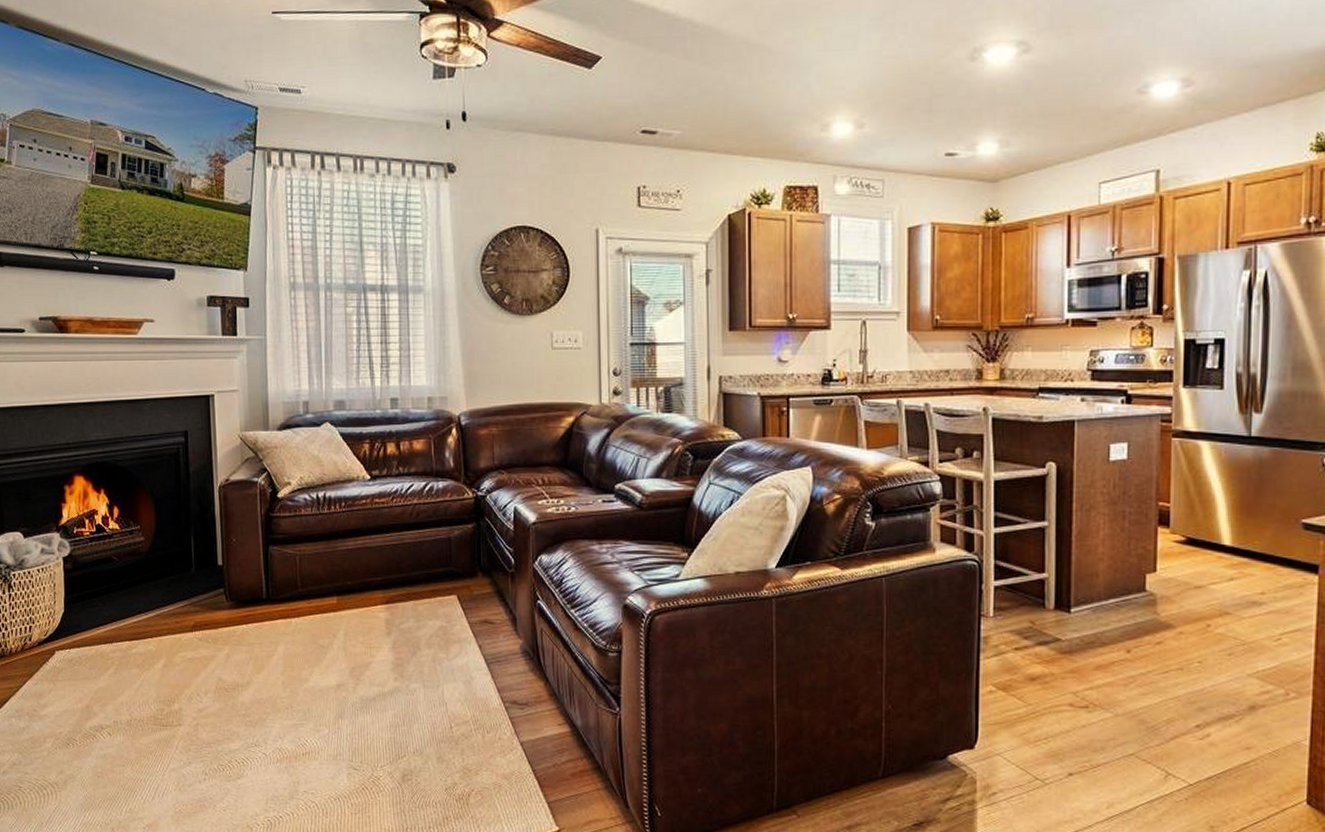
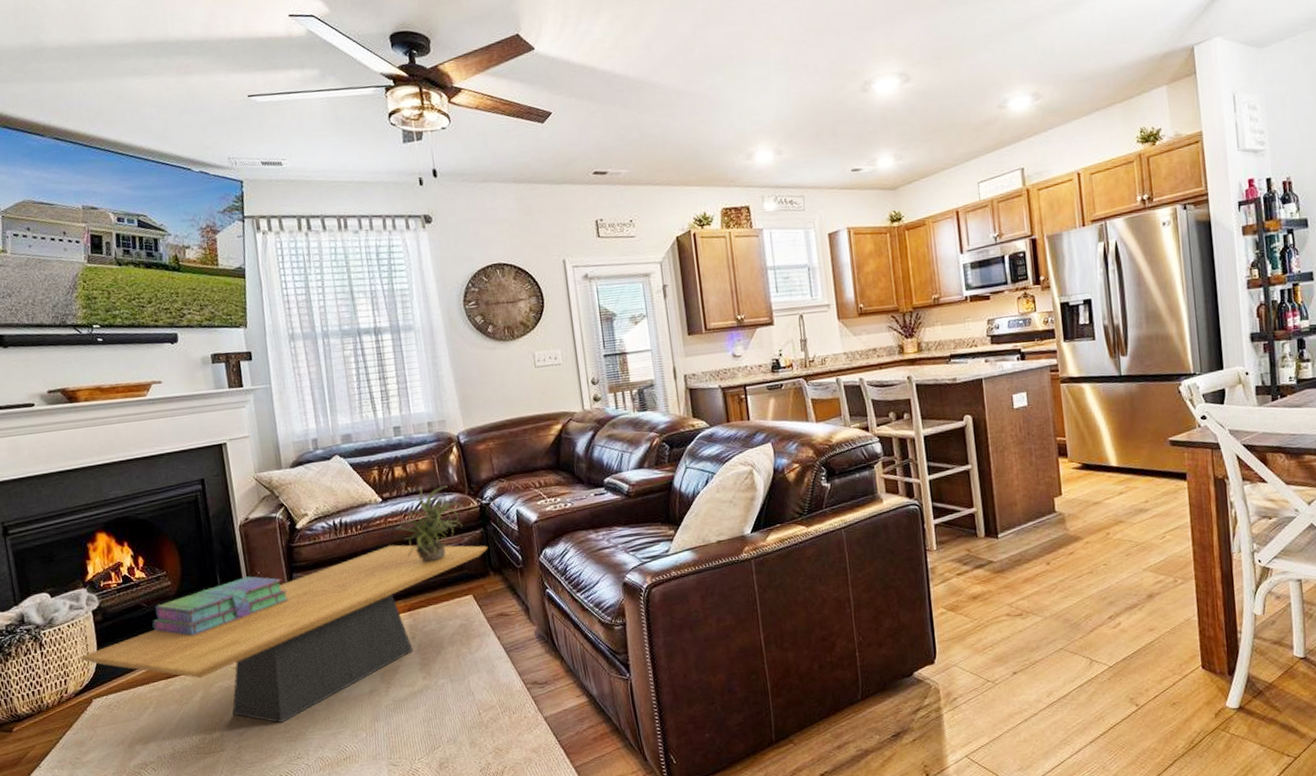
coffee table: none [48,528,478,705] -> present [81,544,488,723]
stack of books: none [121,542,262,599] -> present [152,576,289,636]
potted plant: none [382,467,455,554] -> present [396,485,462,563]

